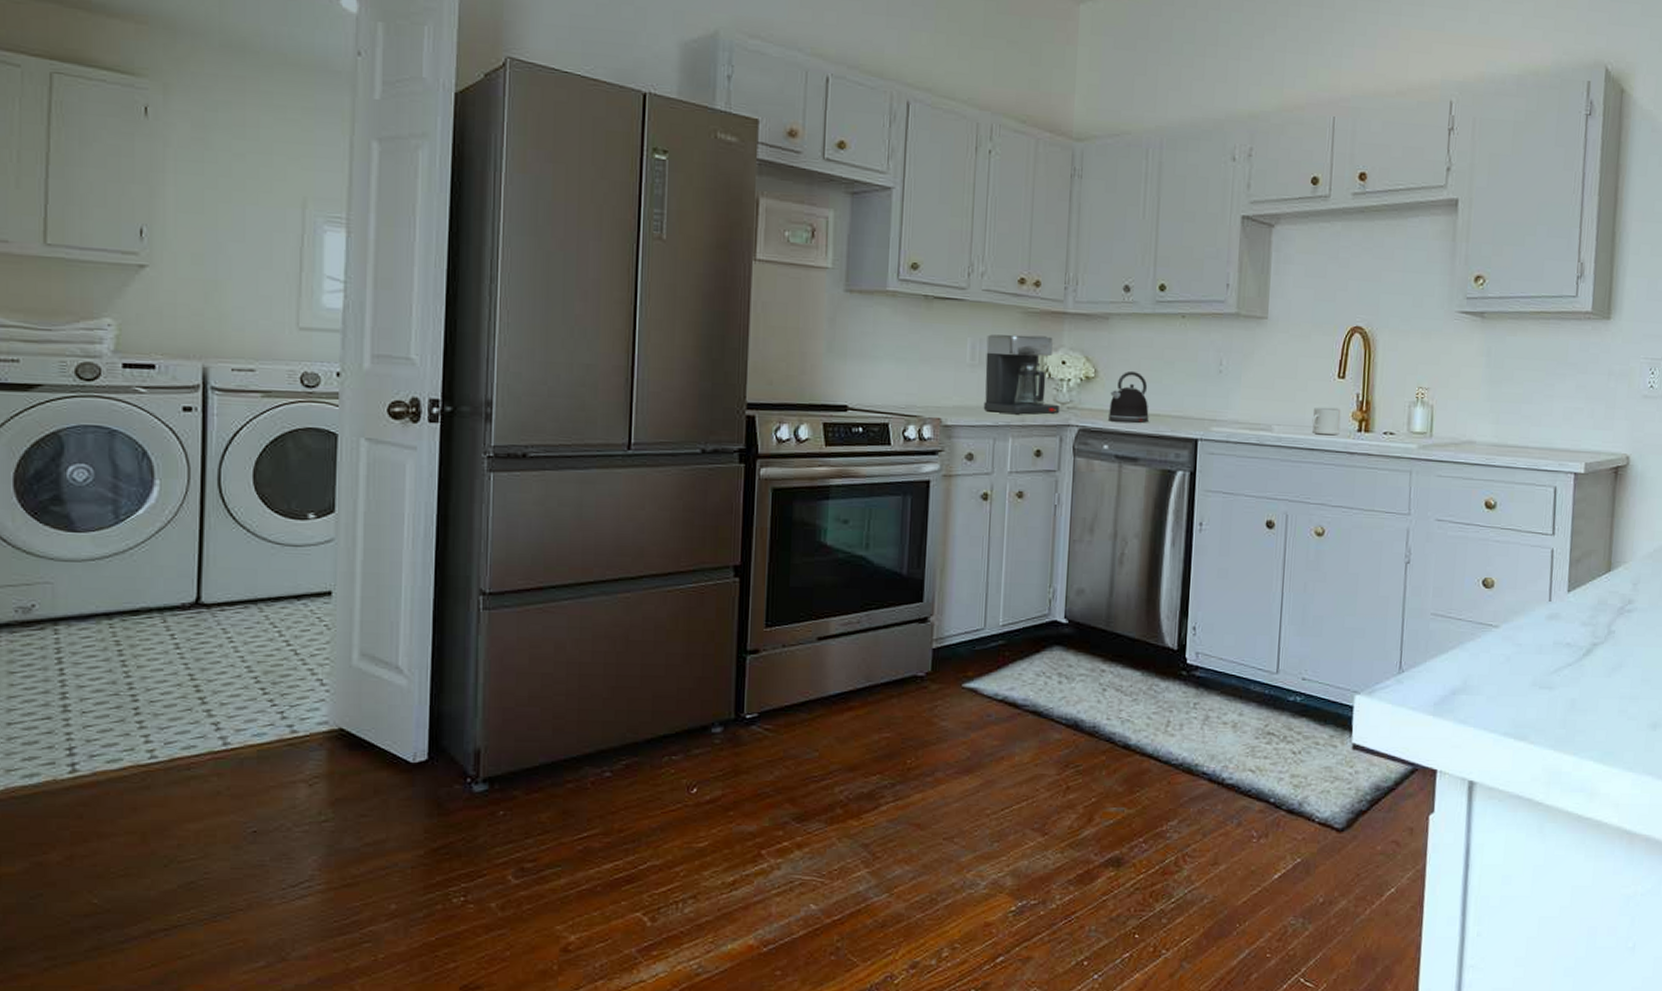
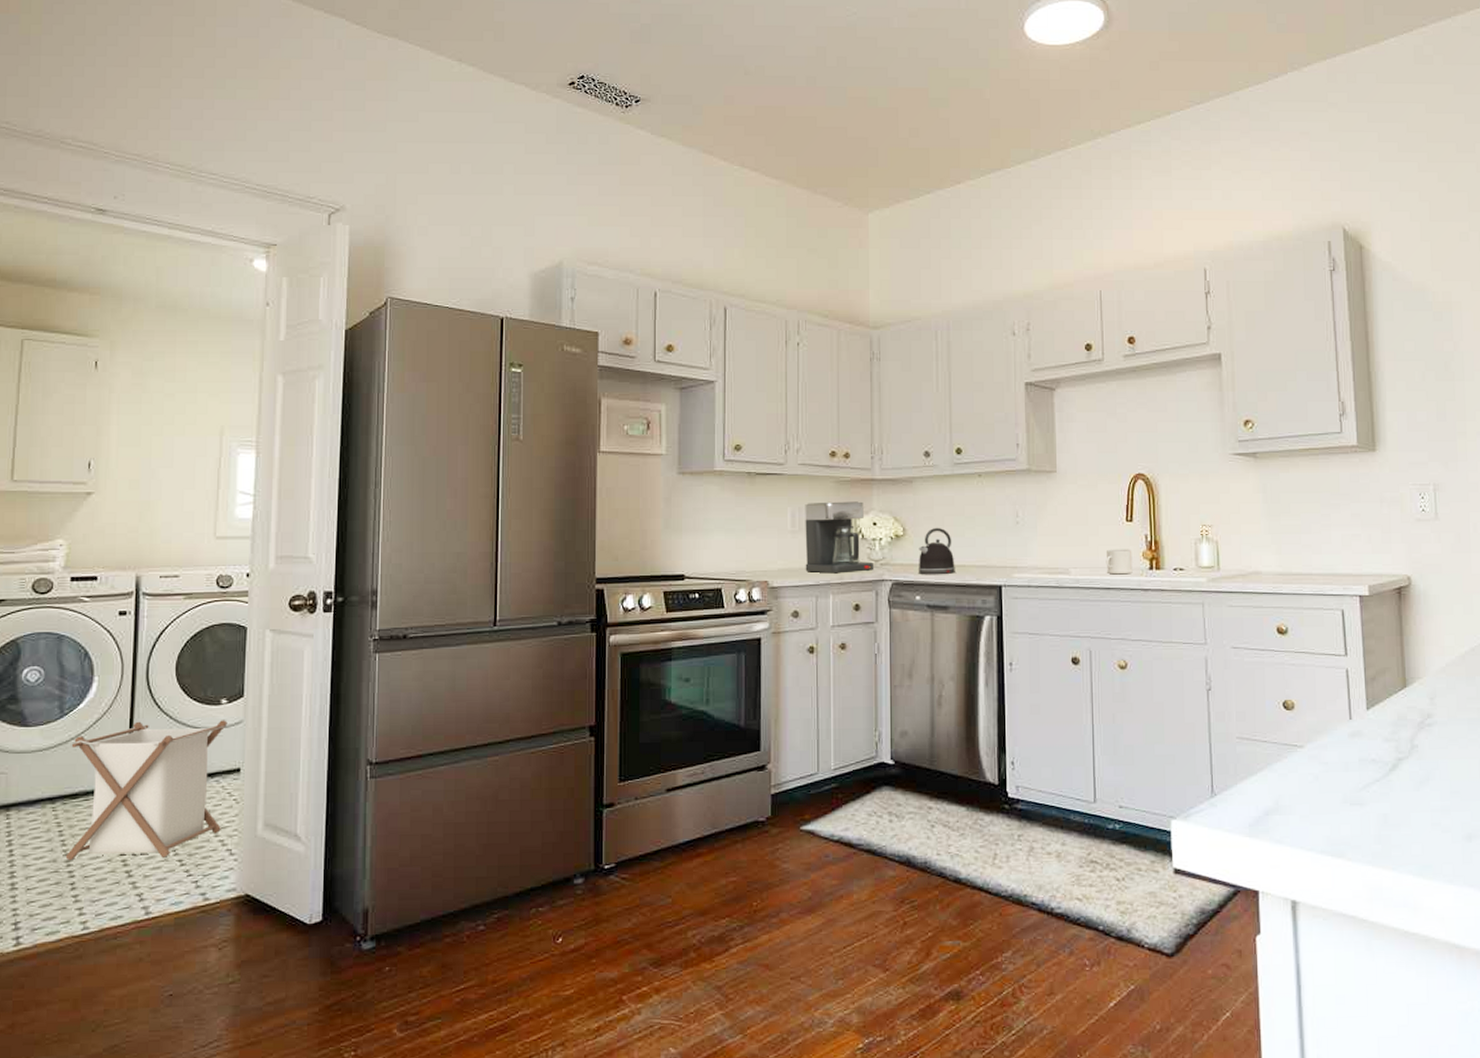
laundry basket: none [126,533,316,685] -> present [65,720,228,861]

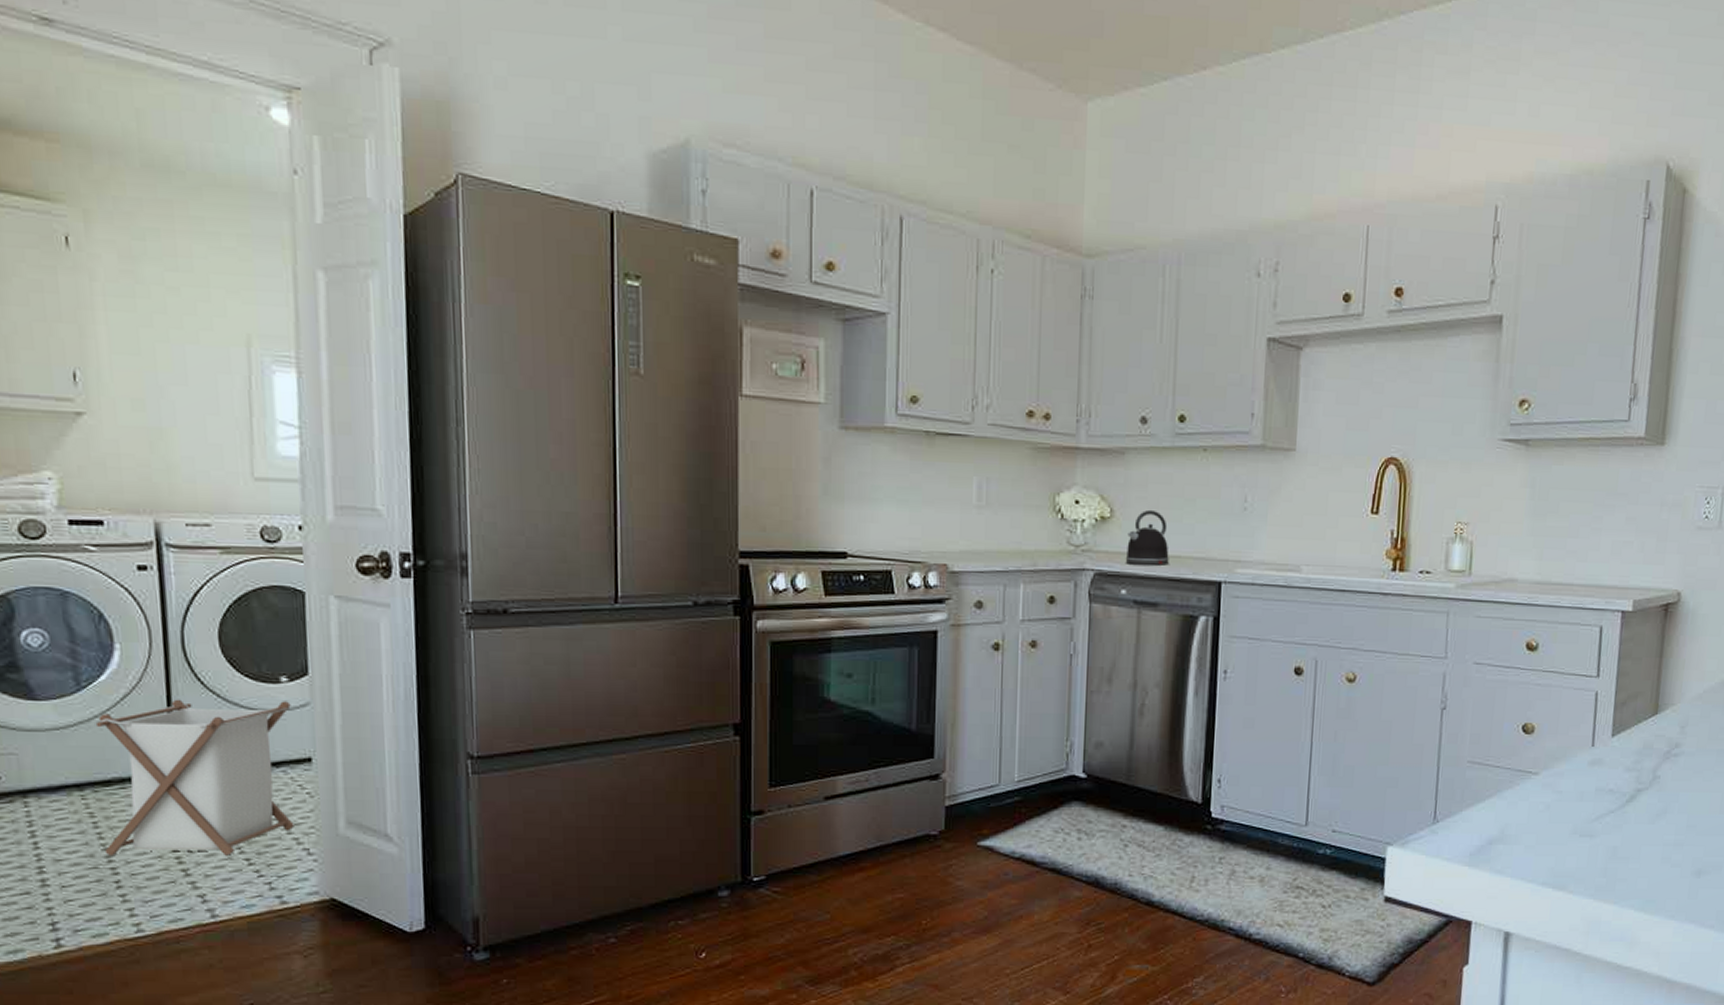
coffee maker: present [805,501,875,574] -> none [992,472,1075,560]
mug: present [1105,549,1133,575] -> none [1343,545,1375,576]

